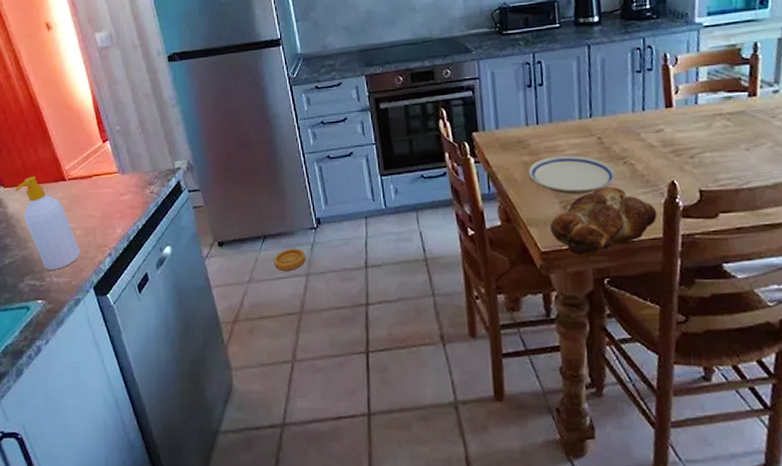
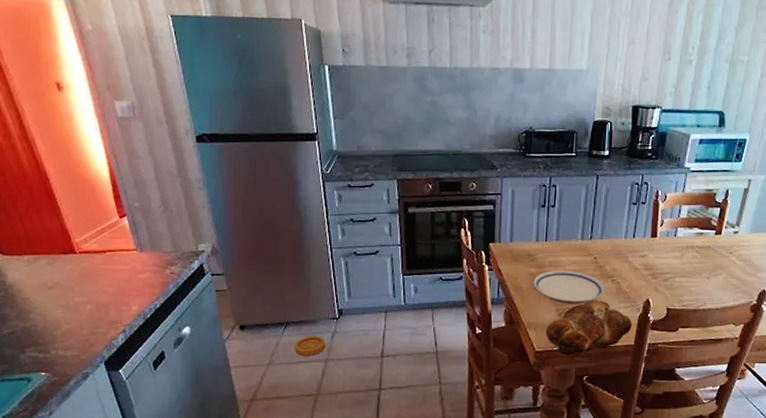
soap bottle: present [16,176,81,270] -> none [17,245,91,343]

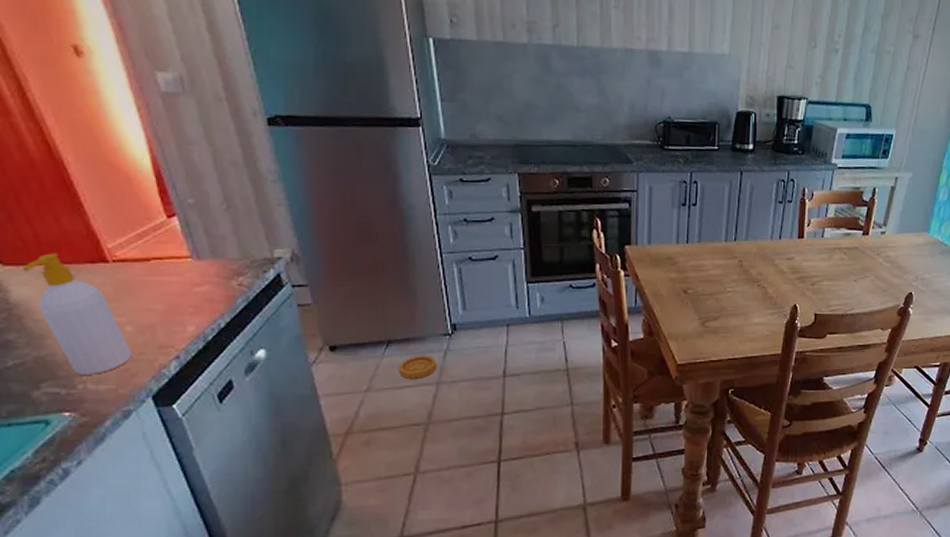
soap bottle: none [17,245,91,343] -> present [24,253,132,375]
plate: present [533,270,605,304] -> none [674,275,751,312]
bread loaf: present [546,300,632,356] -> none [688,307,779,368]

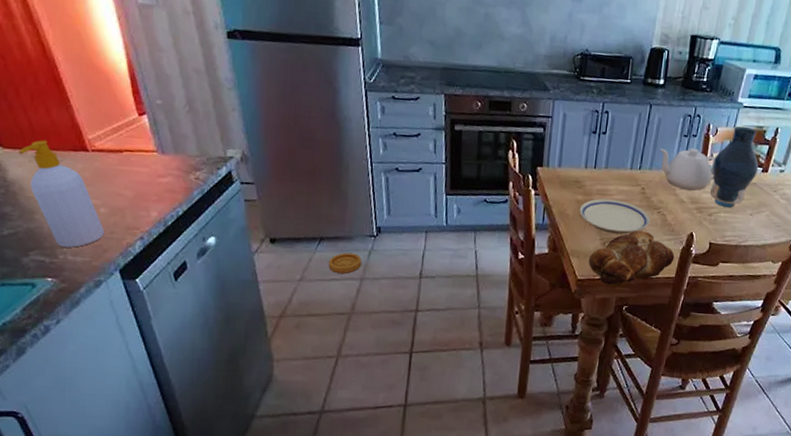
plate: none [674,275,751,312] -> present [579,198,651,235]
bread loaf: none [688,307,779,368] -> present [589,230,675,286]
teapot: none [754,214,814,259] -> present [659,147,716,191]
vase: none [810,188,859,275] -> present [709,126,759,208]

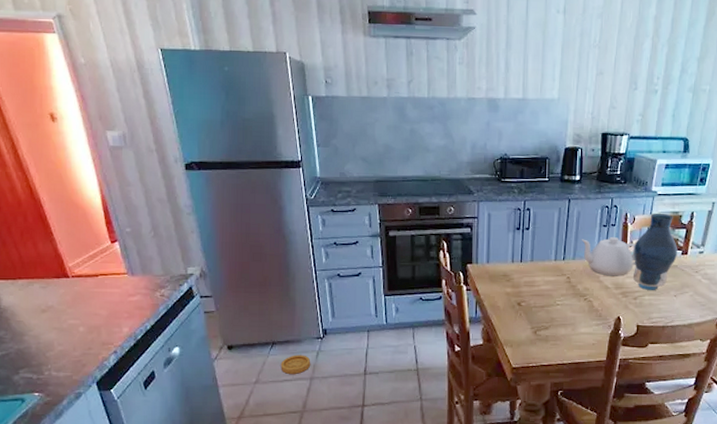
soap bottle: present [19,140,105,248] -> none [11,270,83,364]
plate: present [579,198,651,235] -> none [509,290,578,322]
bread loaf: present [589,230,675,286] -> none [522,318,604,372]

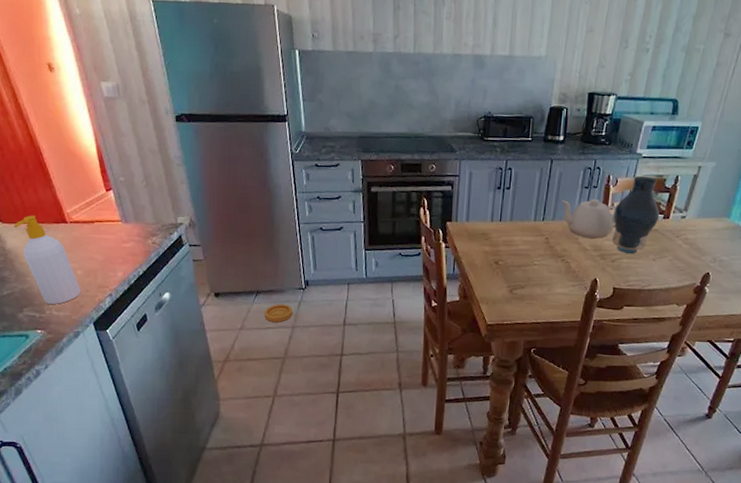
soap bottle: none [11,270,83,364] -> present [14,215,81,304]

